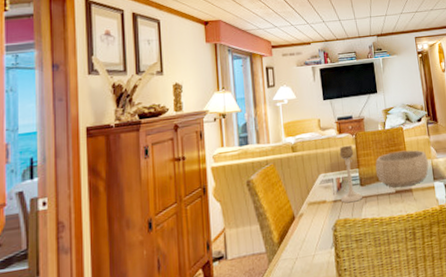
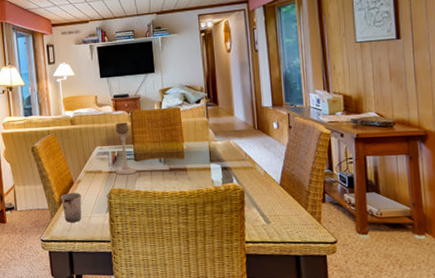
cup: none [280,228,305,266] -> present [61,193,82,223]
decorative bowl: present [375,150,429,187] -> none [149,130,205,165]

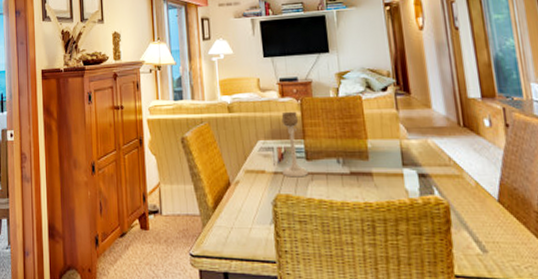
cup: present [61,193,82,223] -> none [215,197,241,235]

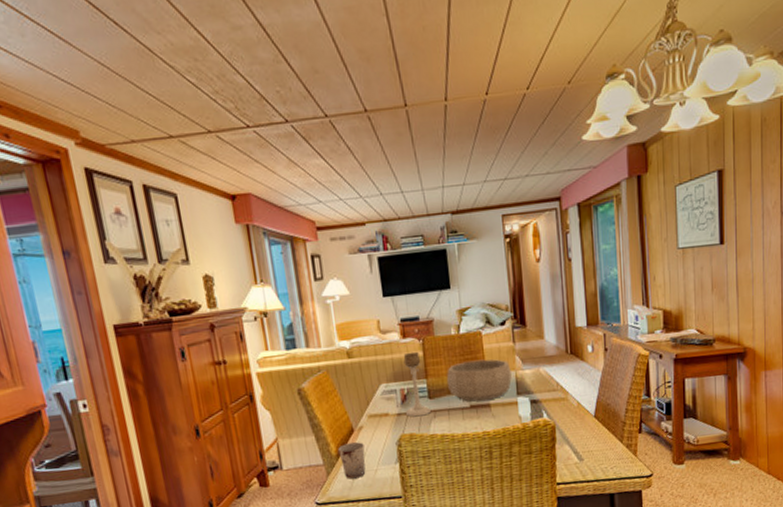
cup: none [215,197,241,235] -> present [338,442,366,479]
decorative bowl: none [324,124,396,168] -> present [446,359,512,402]

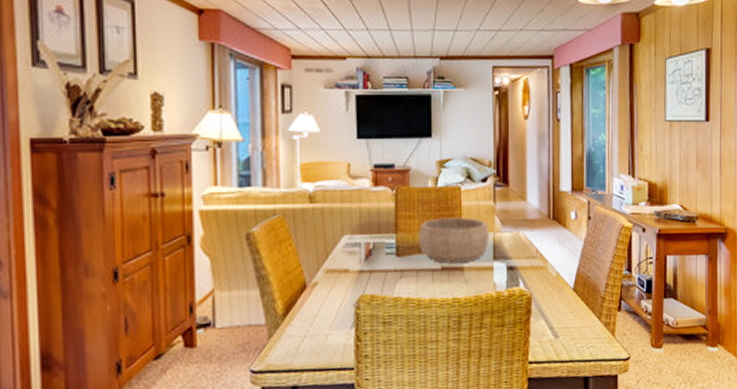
cup: present [338,442,366,479] -> none [286,300,317,344]
candle holder: present [403,352,431,417] -> none [368,202,397,276]

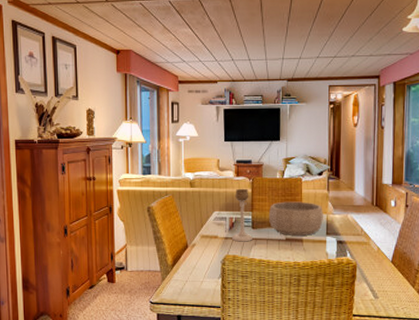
candle holder: none [368,202,397,276] -> present [231,188,252,242]

